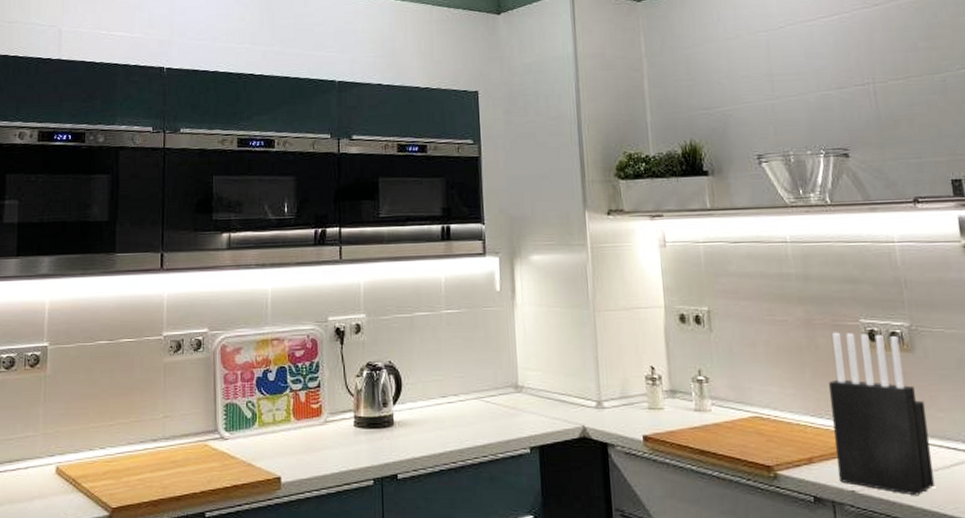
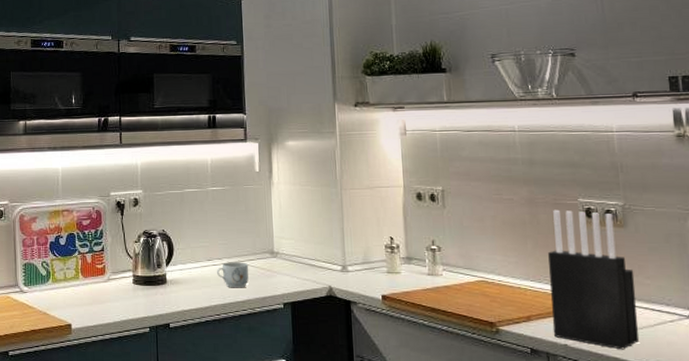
mug: none [451,398,490,430] -> present [216,262,249,288]

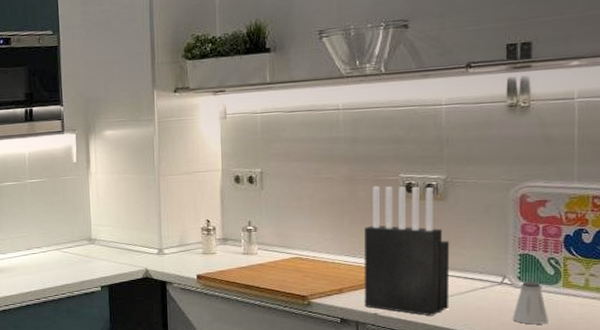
mug: present [216,262,249,288] -> none [35,249,68,274]

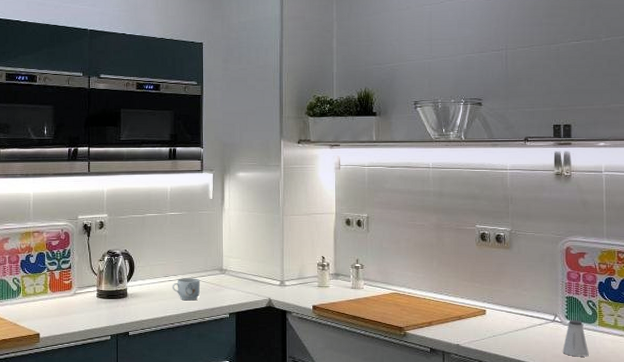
mug: none [35,249,68,274] -> present [172,278,201,301]
knife block: present [363,186,450,316] -> none [448,234,515,348]

